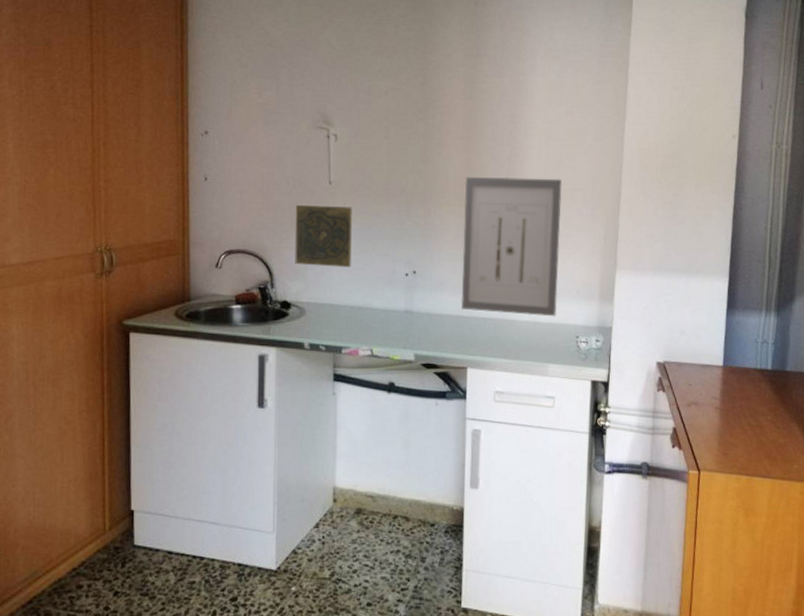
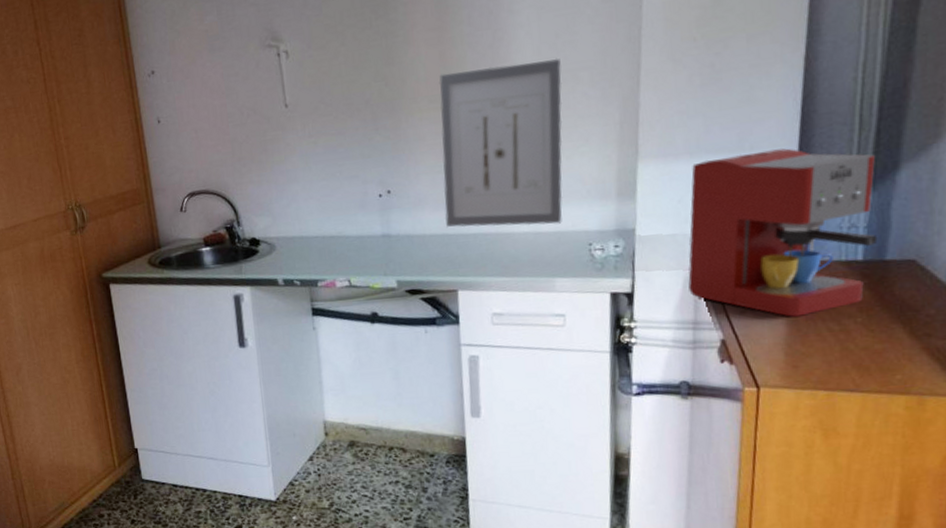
decorative tile: present [295,204,352,268] -> none [252,129,319,199]
coffee maker: none [650,275,781,412] -> present [688,148,878,317]

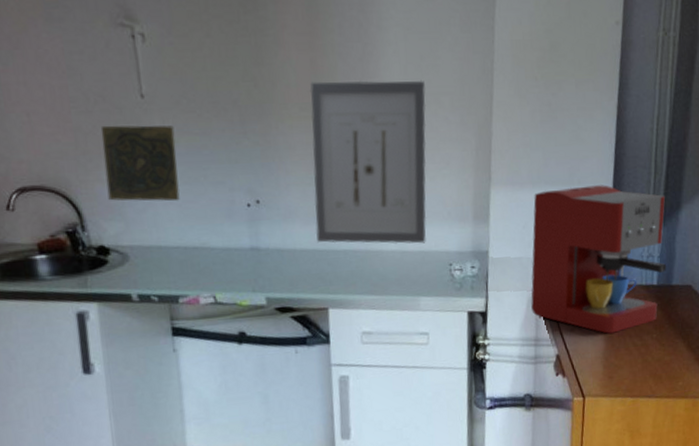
decorative tile: none [252,129,319,199] -> present [100,125,180,202]

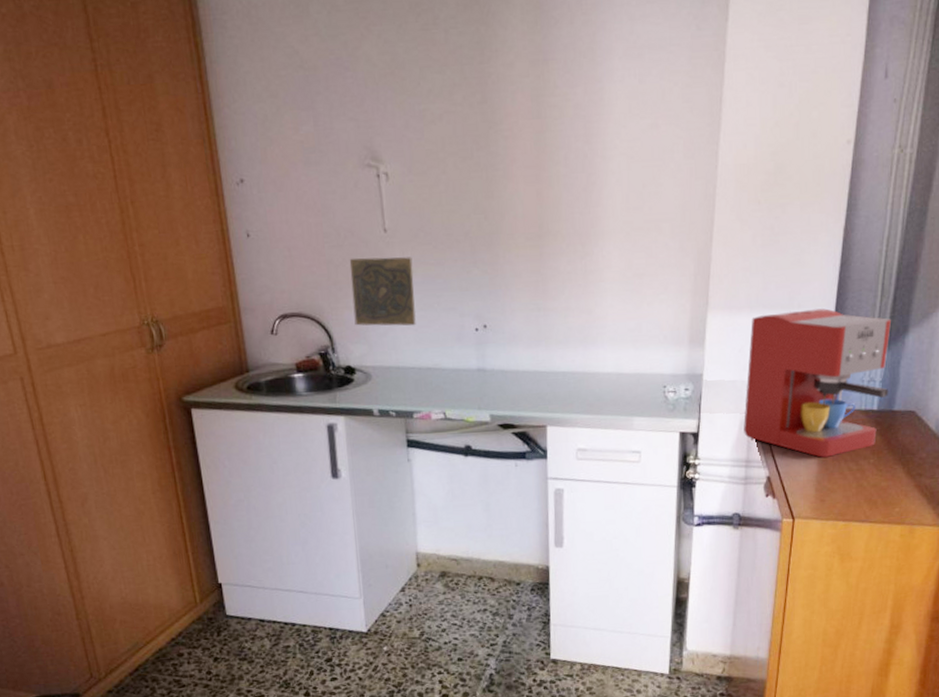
wall art: present [309,80,427,244] -> none [535,207,647,367]

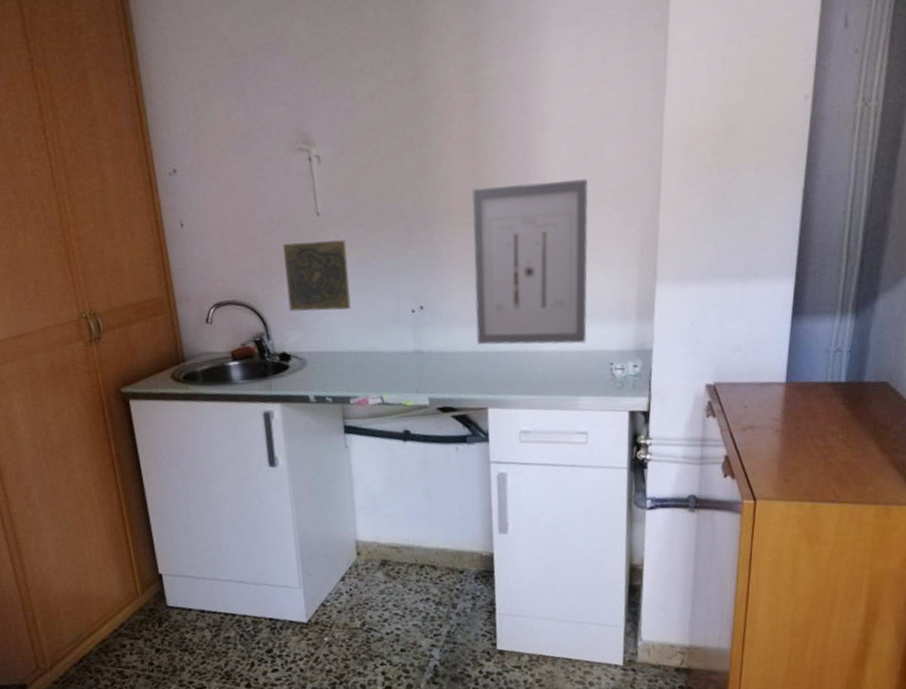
wall art: none [535,207,647,367] -> present [471,178,589,346]
coffee maker: present [743,308,891,458] -> none [697,275,858,434]

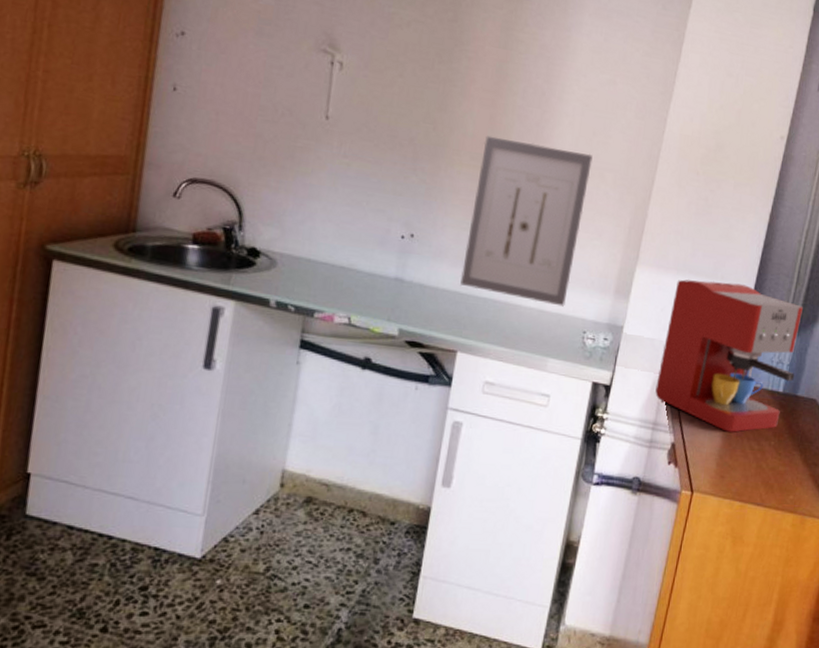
decorative tile: present [282,239,351,312] -> none [271,136,350,220]
coffee maker: none [697,275,858,434] -> present [655,279,803,432]

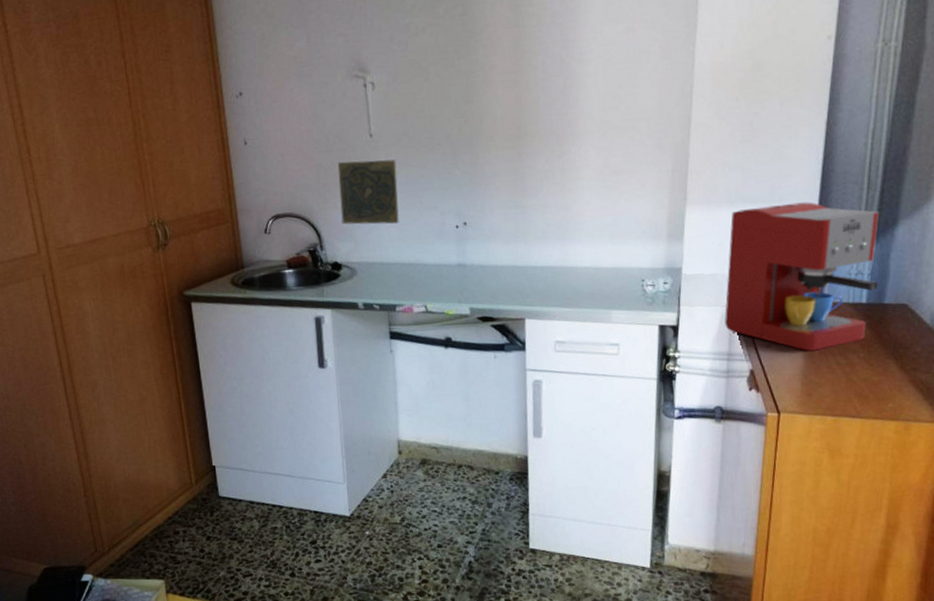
decorative tile: none [271,136,350,220] -> present [337,159,399,225]
wall art: present [460,135,593,307] -> none [514,107,624,261]

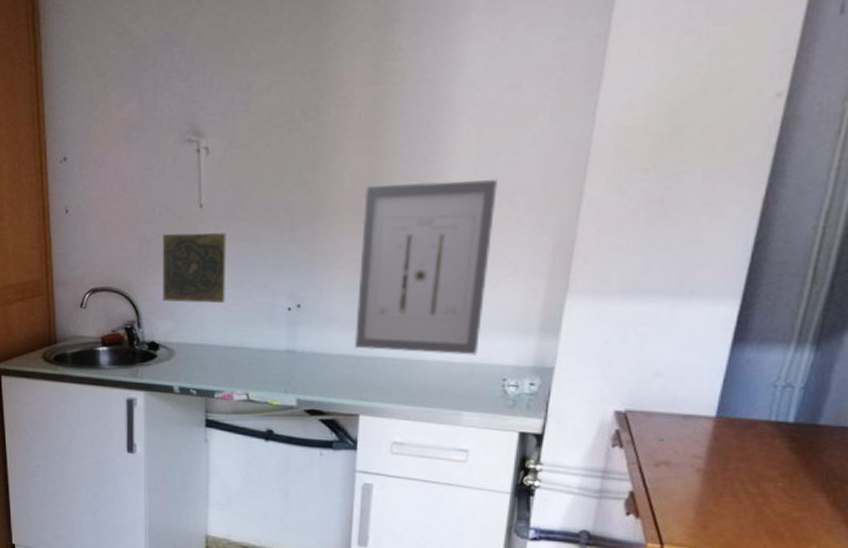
wall art: none [514,107,624,261] -> present [354,178,498,355]
coffee maker: present [724,202,879,351] -> none [603,296,824,475]

